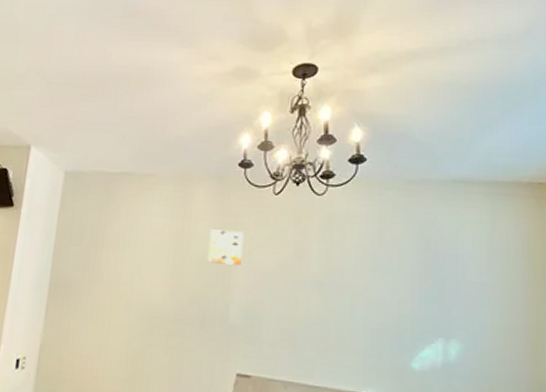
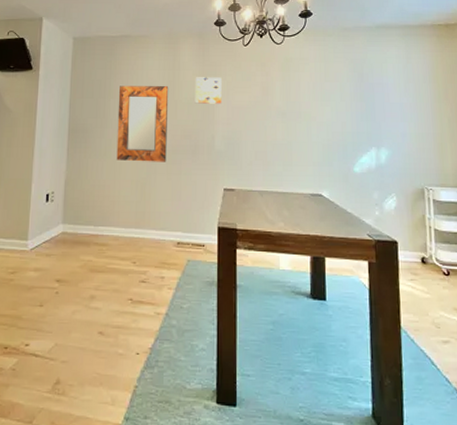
home mirror: none [104,233,176,333] -> present [116,86,169,162]

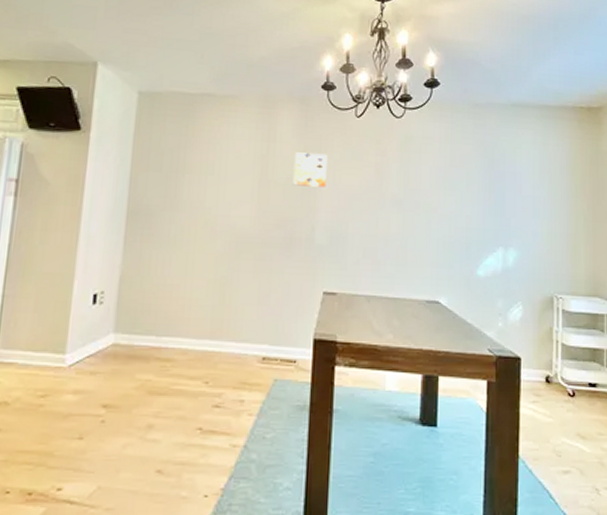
home mirror: present [116,86,169,162] -> none [189,158,261,257]

